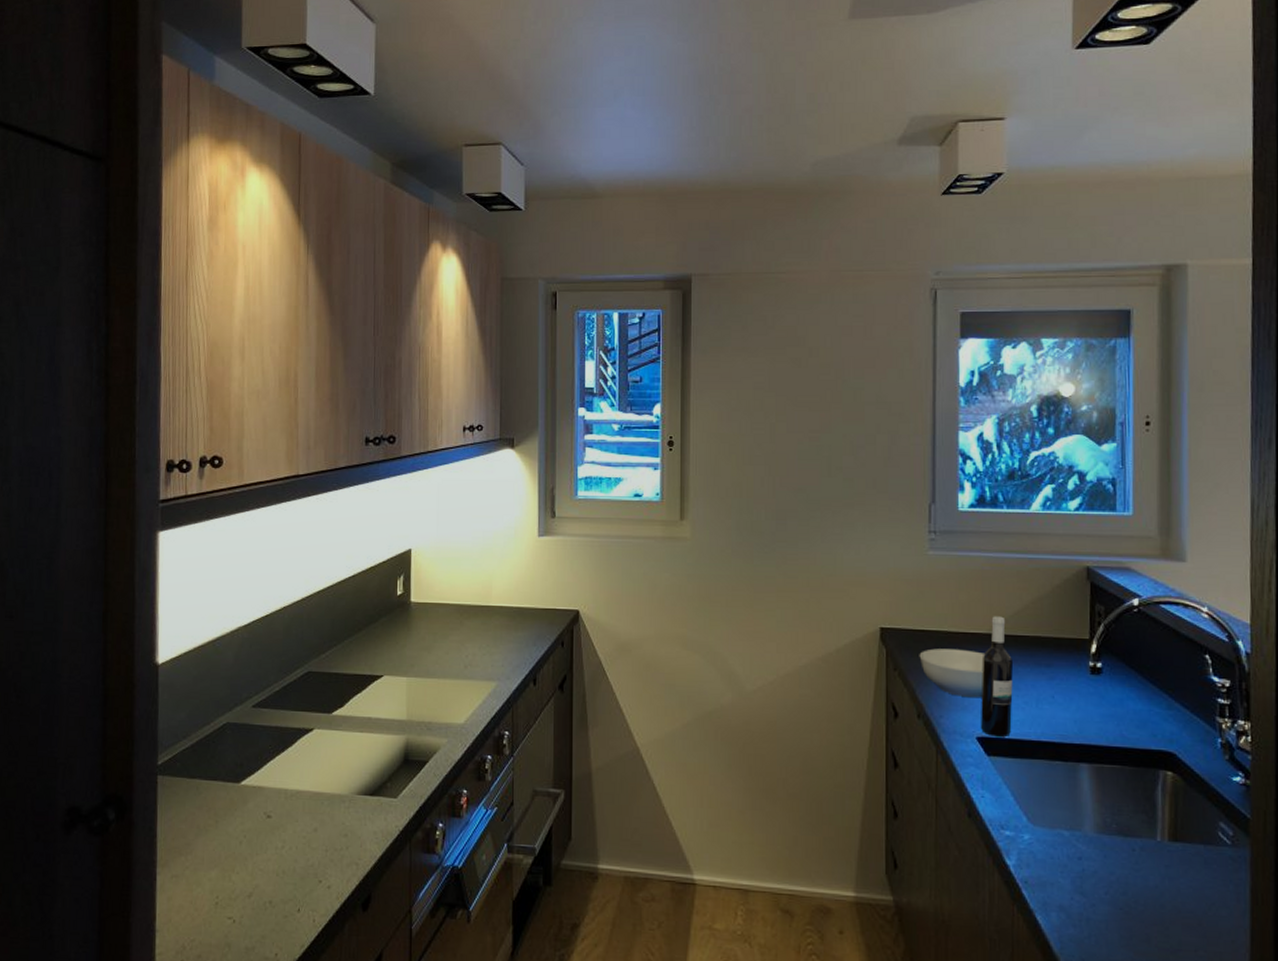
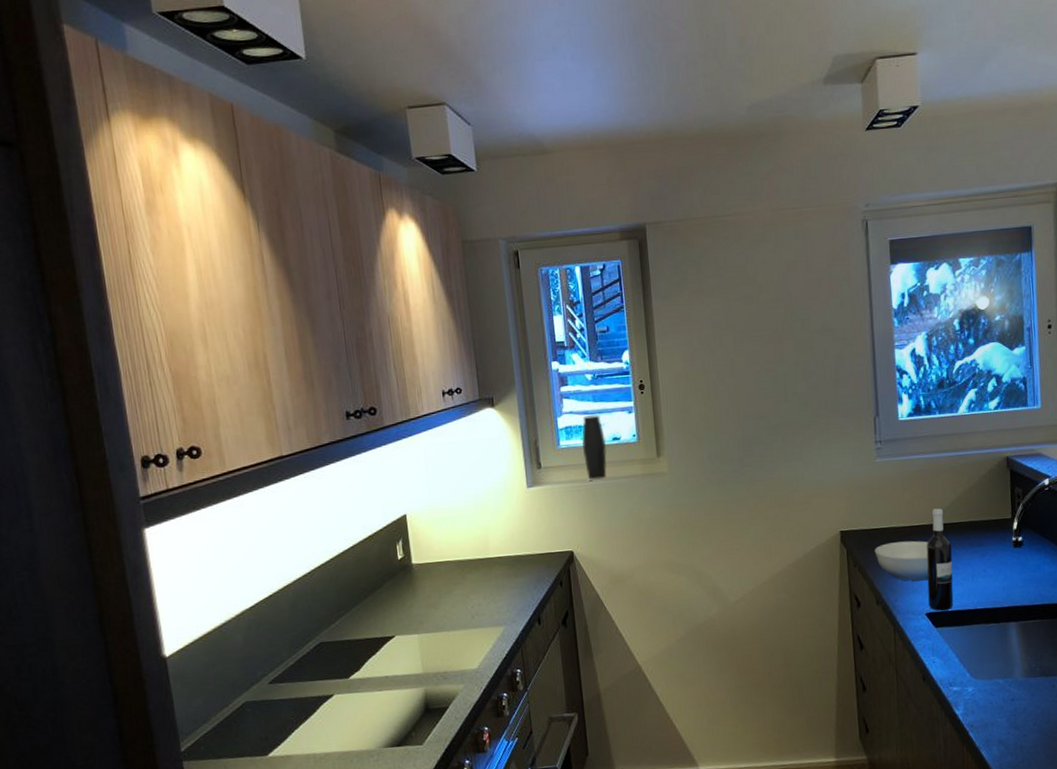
vase: none [601,468,627,537] -> present [582,415,607,480]

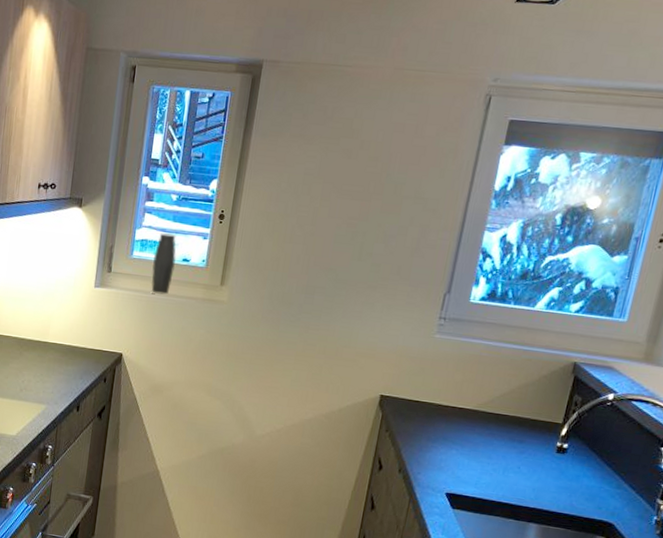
bowl: present [874,540,929,581] -> none [409,417,467,461]
wine bottle: present [926,508,954,611] -> none [450,395,492,495]

